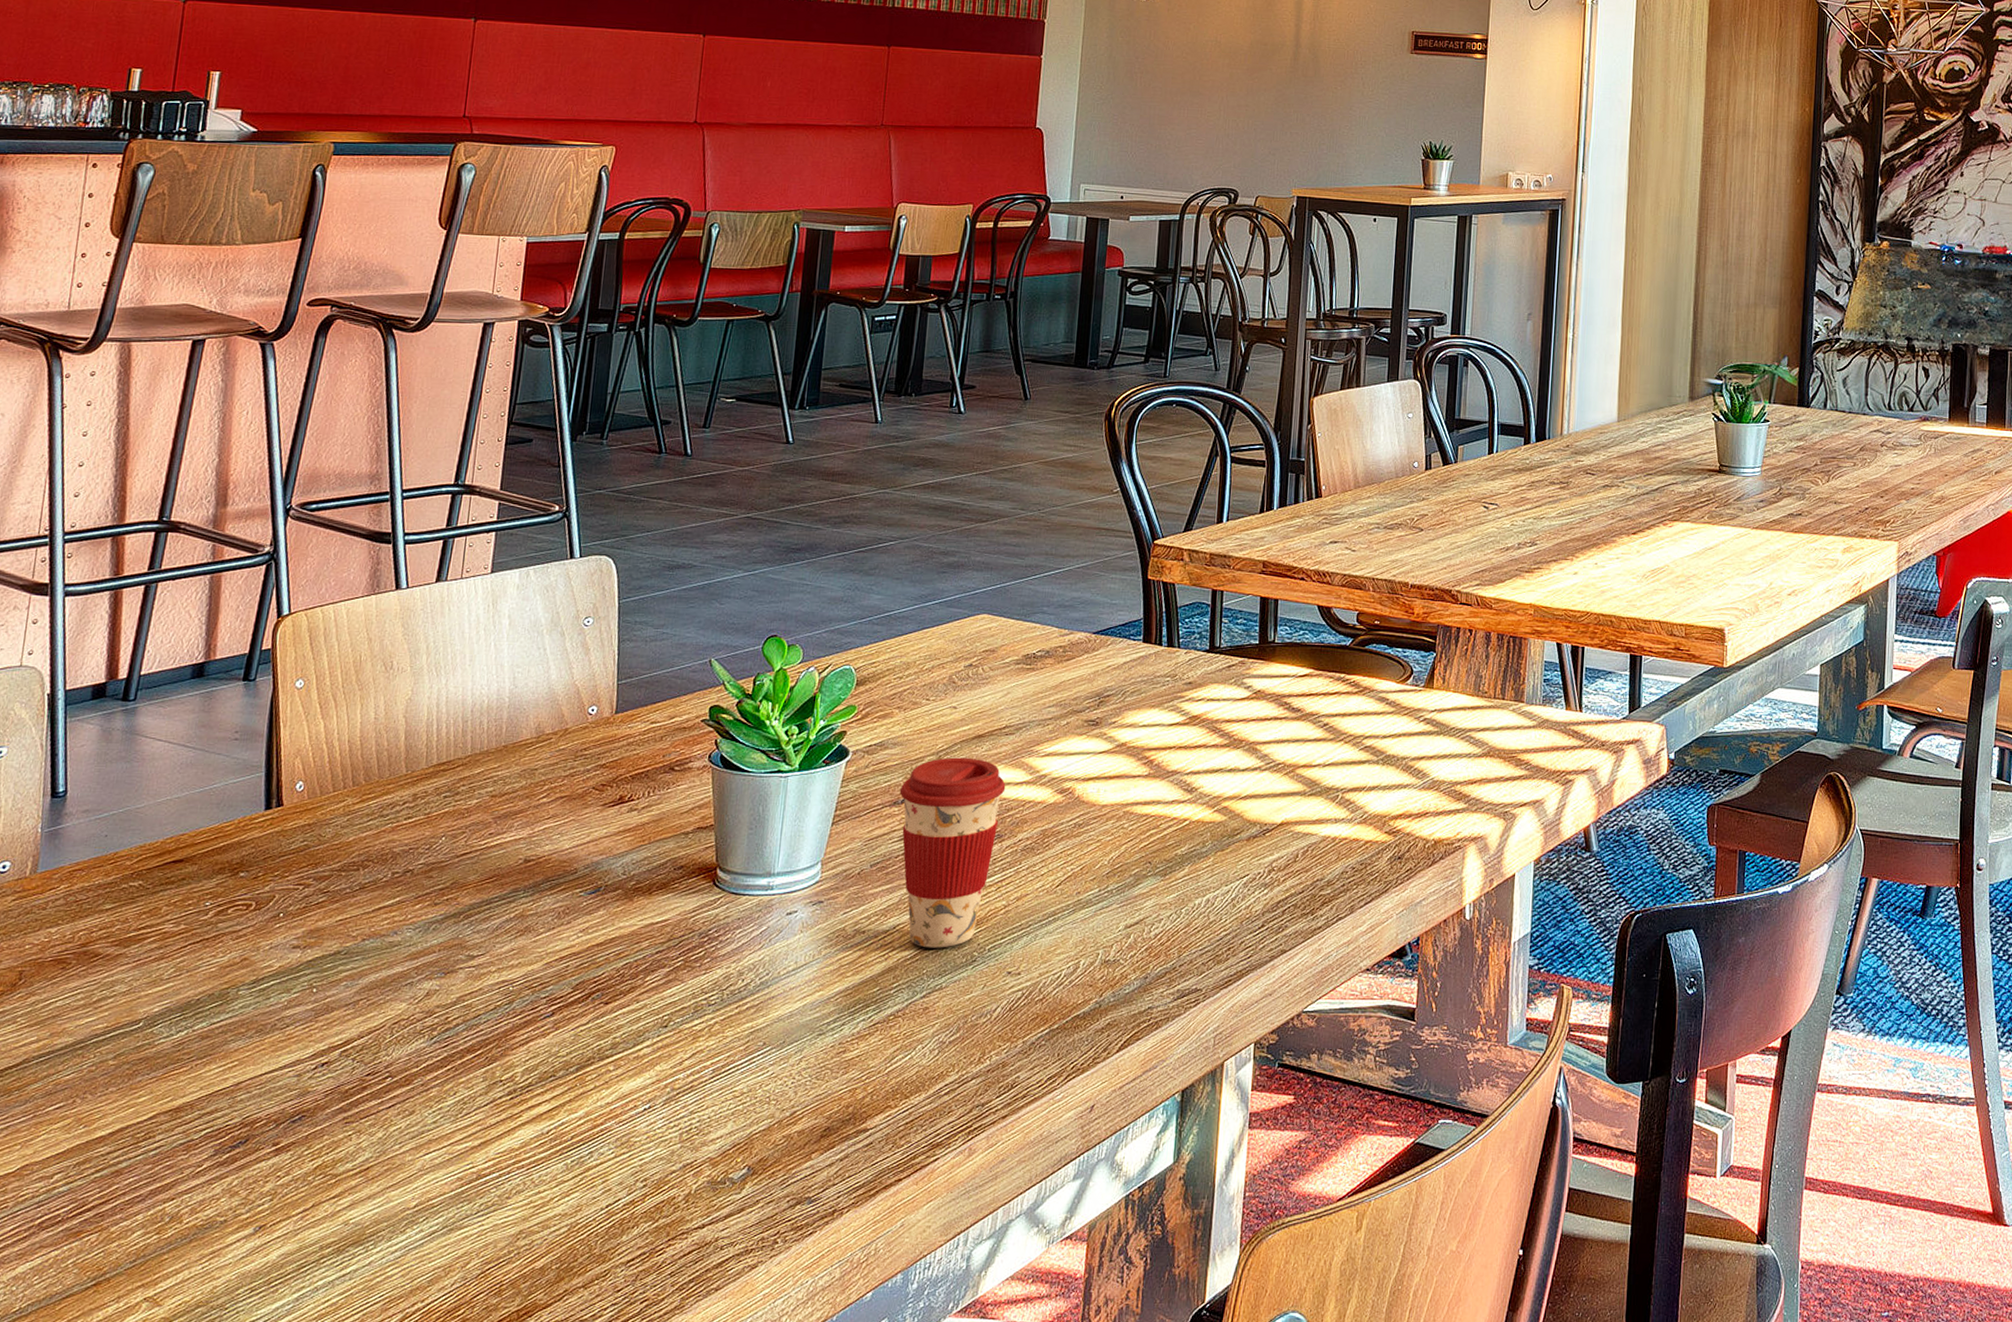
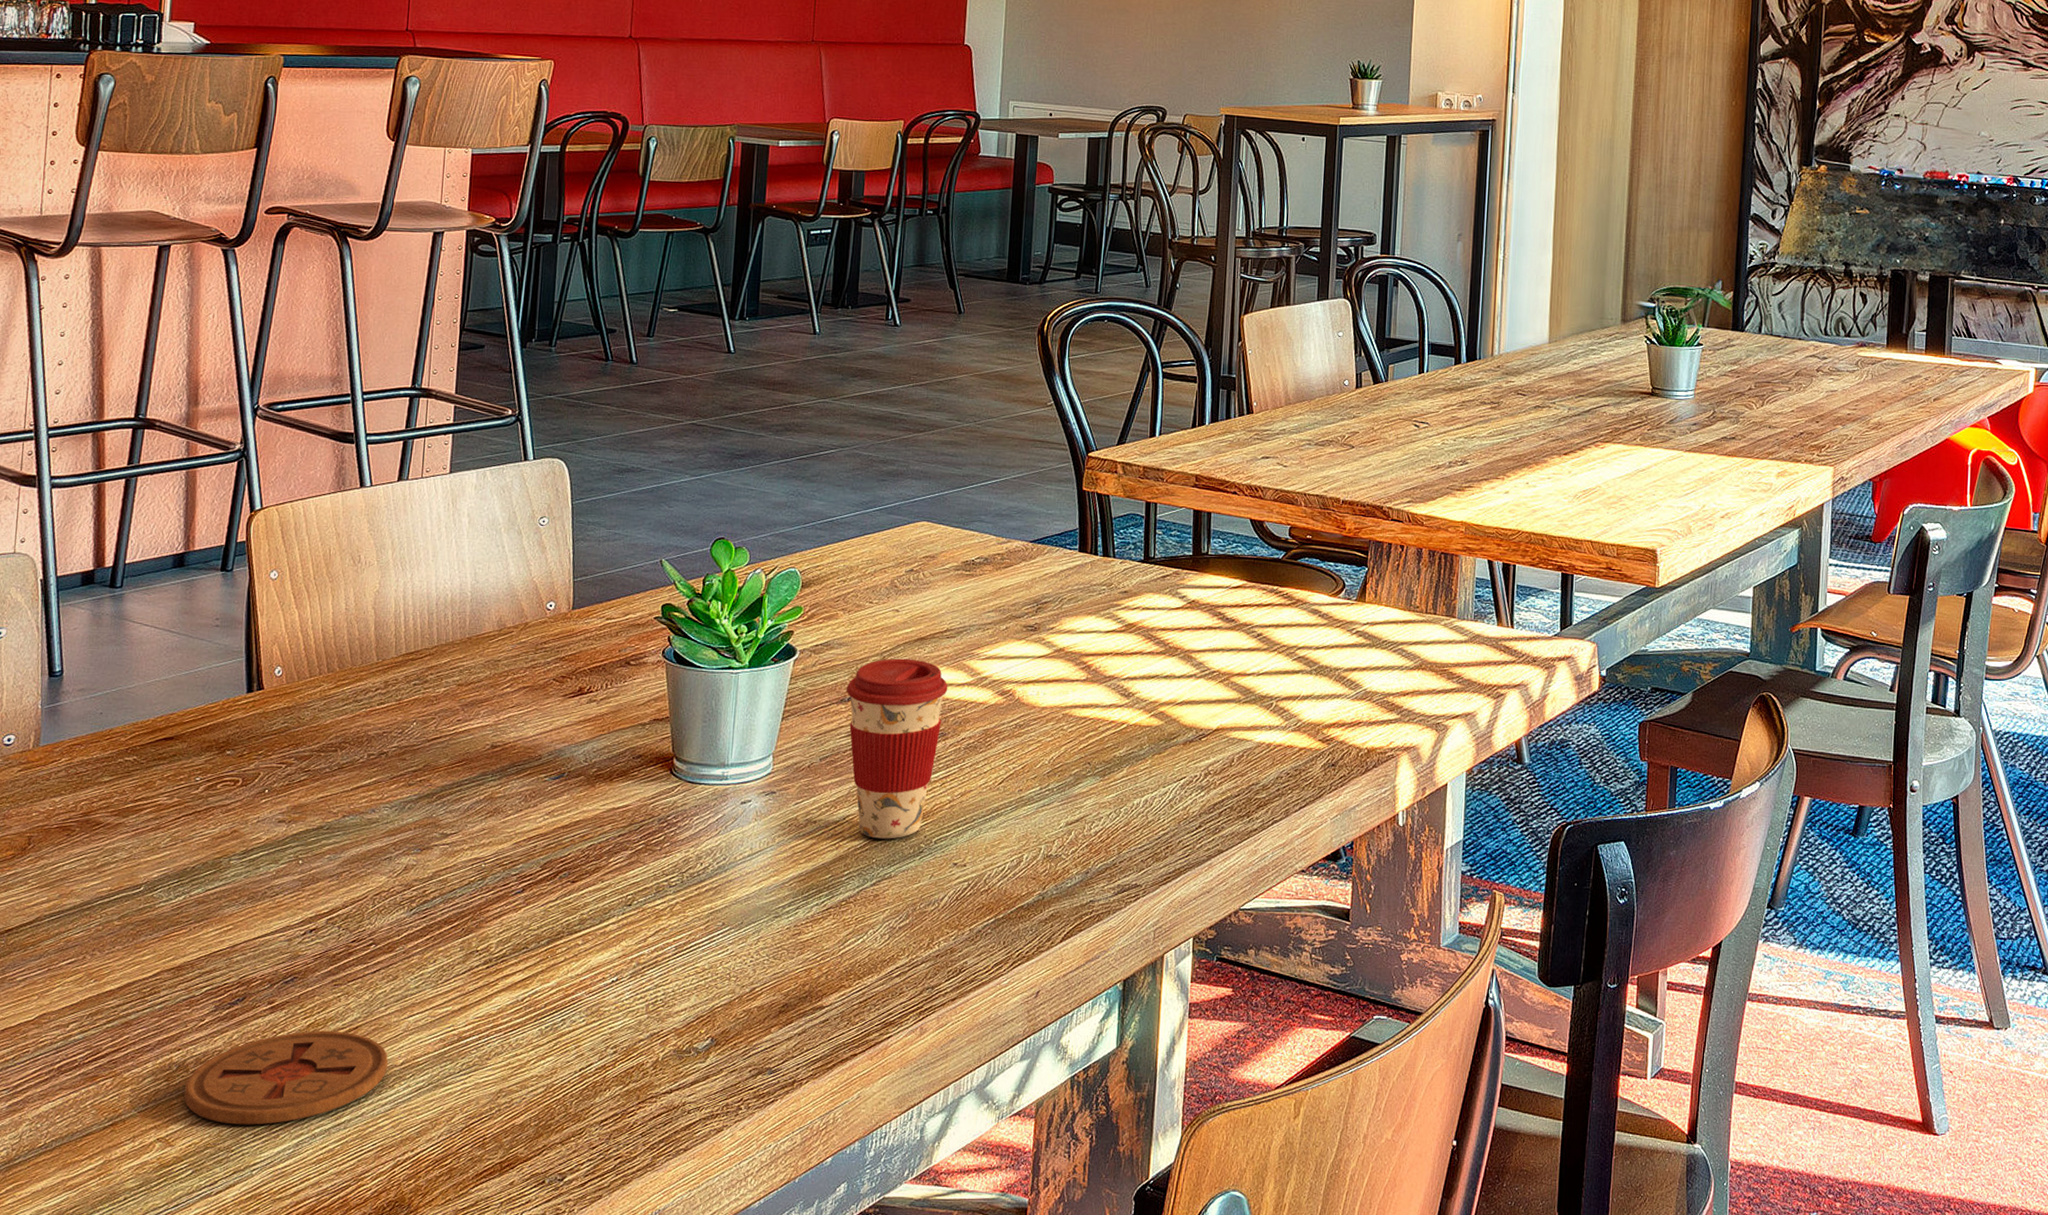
coaster: none [175,1174,401,1280] -> present [183,1031,388,1125]

